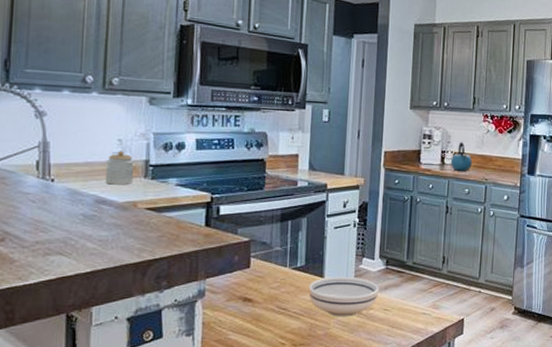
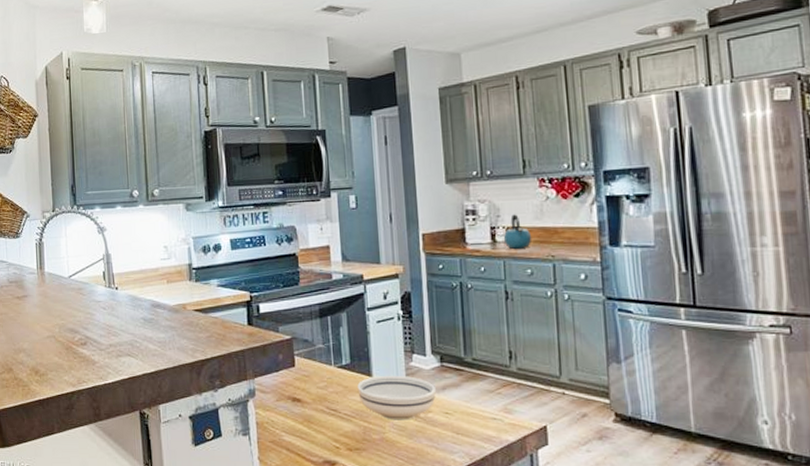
jar: present [105,151,134,185] -> none [156,257,180,289]

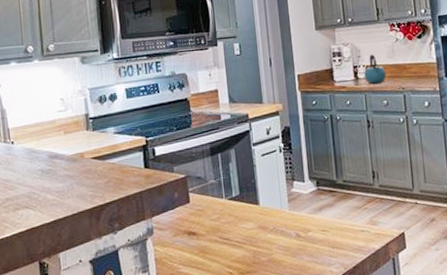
bowl: present [357,375,436,420] -> none [246,201,314,242]

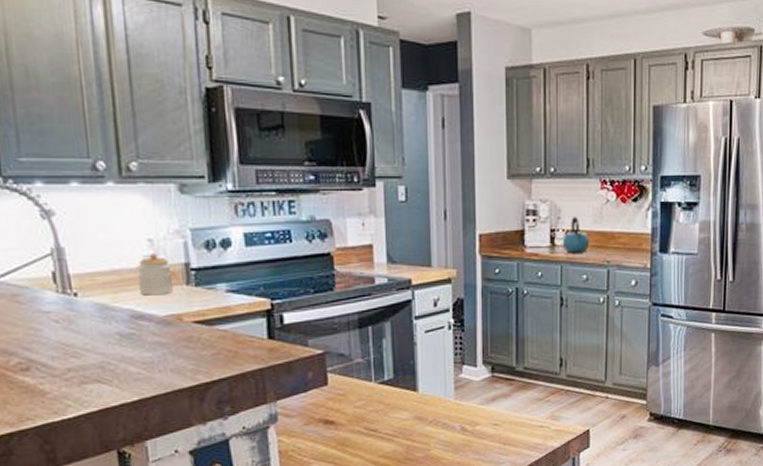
jar: none [53,109,77,141] -> present [137,253,173,296]

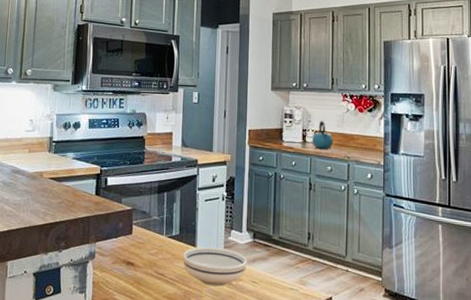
jar: present [137,253,173,296] -> none [19,129,41,158]
bowl: none [401,388,485,436] -> present [183,246,247,287]

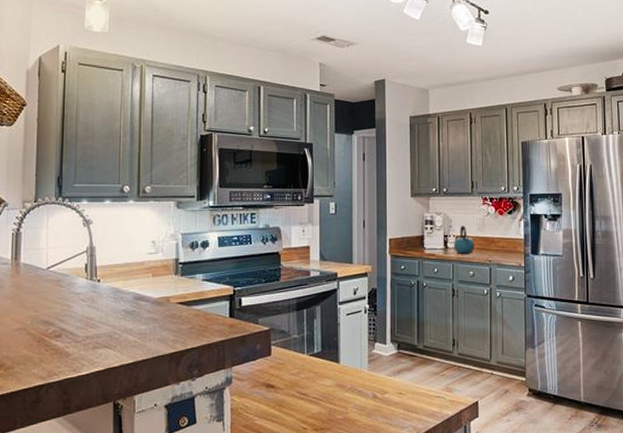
bowl: present [183,246,247,287] -> none [326,361,392,402]

